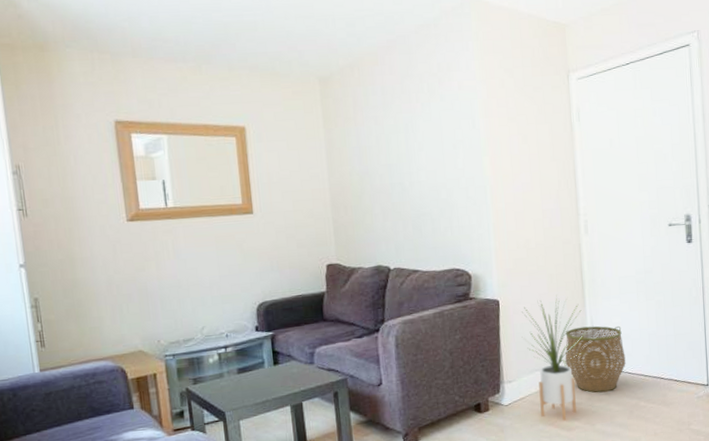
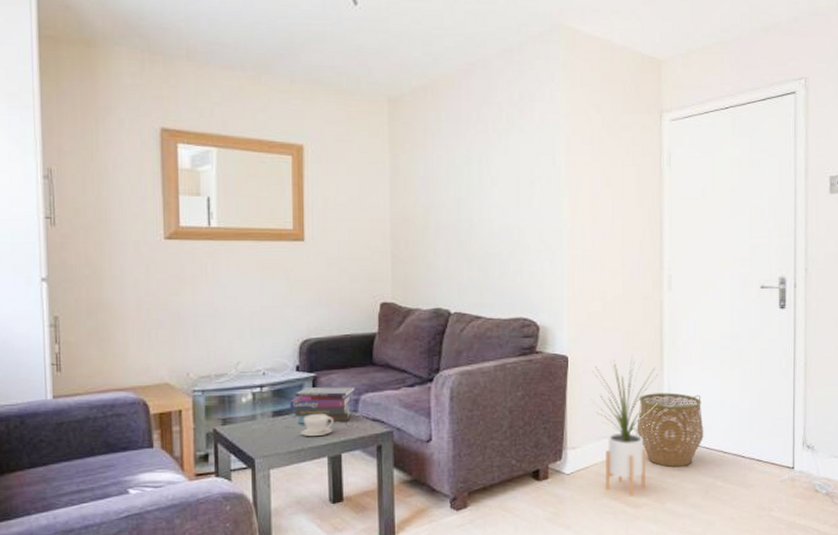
books: none [252,341,310,379] -> present [289,386,355,424]
teacup: none [264,367,293,389] -> present [301,414,334,437]

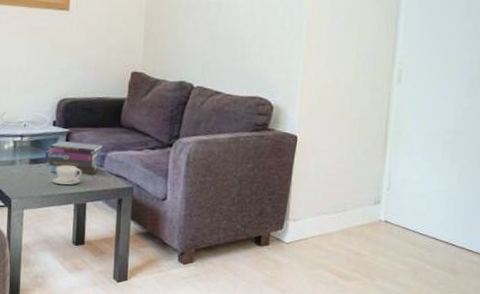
house plant: present [590,356,662,496] -> none [314,141,382,270]
basket: present [637,392,704,468] -> none [355,177,420,249]

